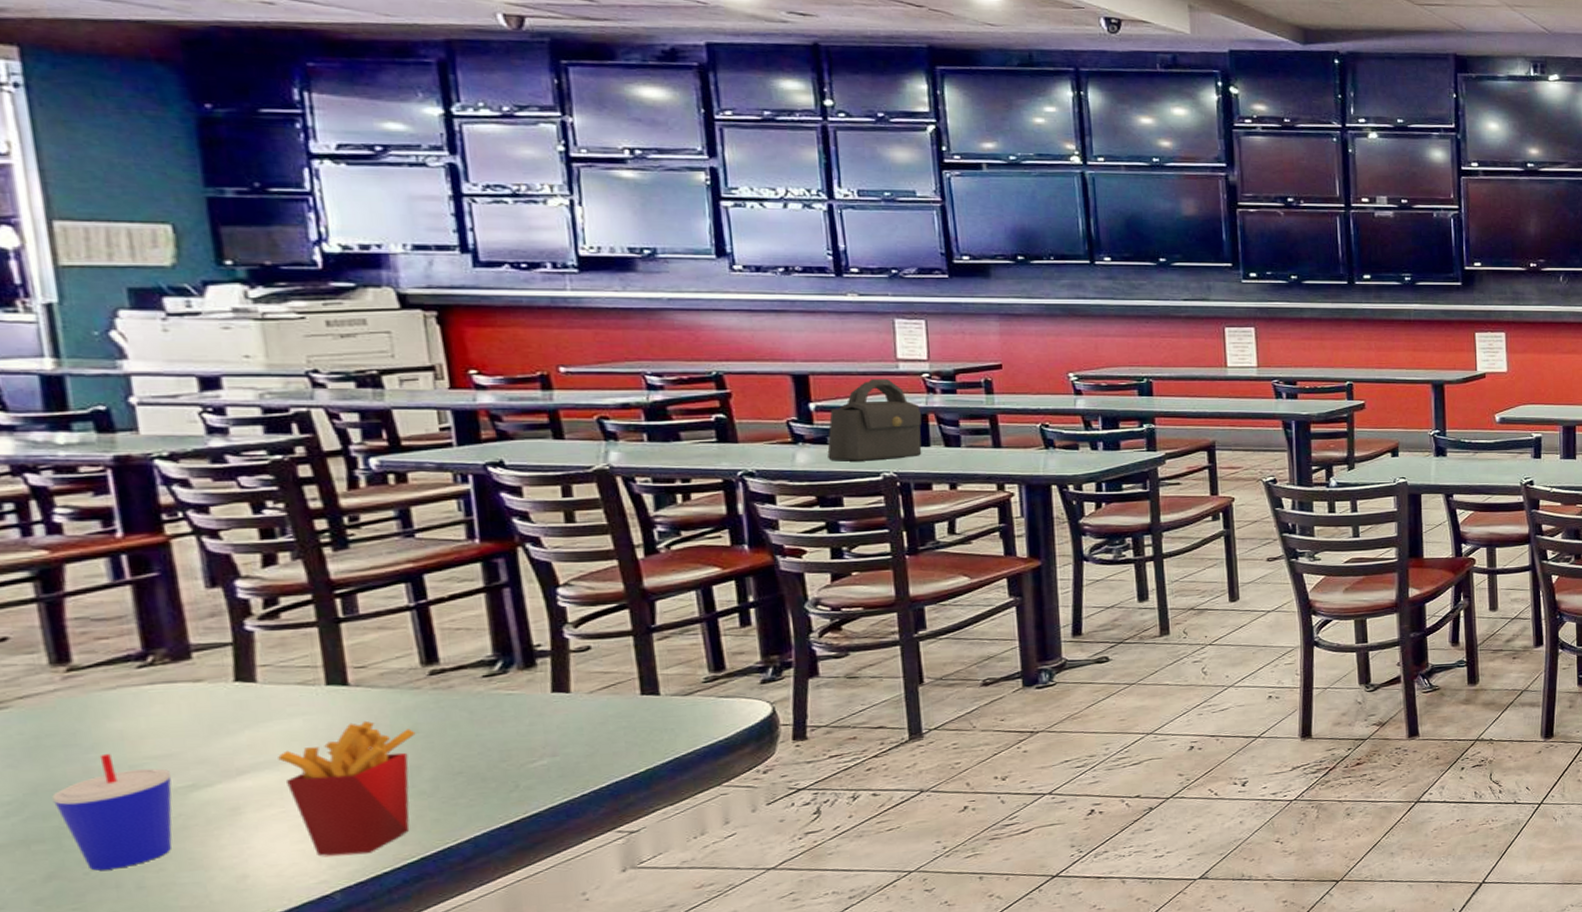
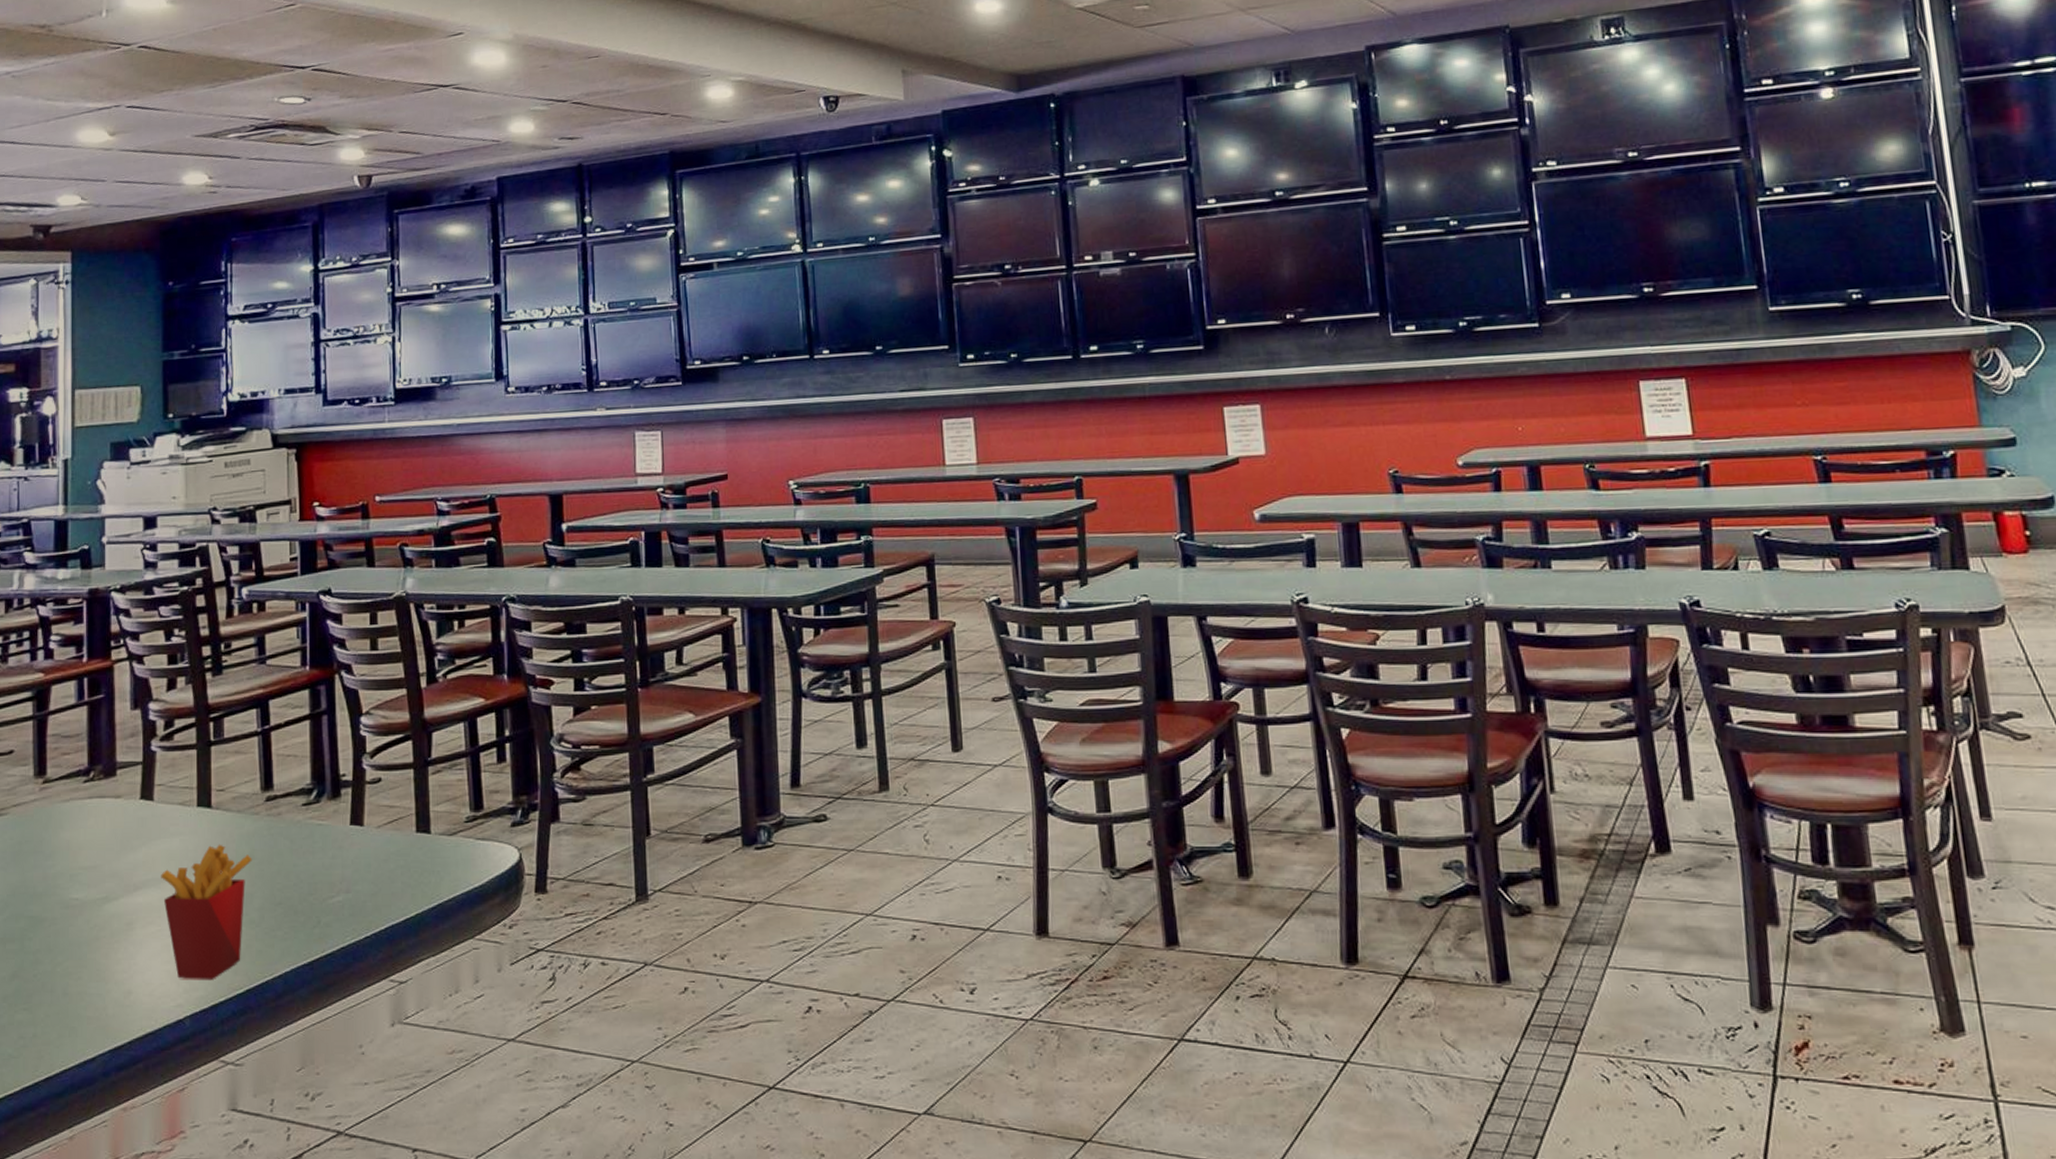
beverage cup: present [52,753,172,871] -> none [23,862,94,974]
handbag: present [827,378,922,462] -> none [575,494,655,585]

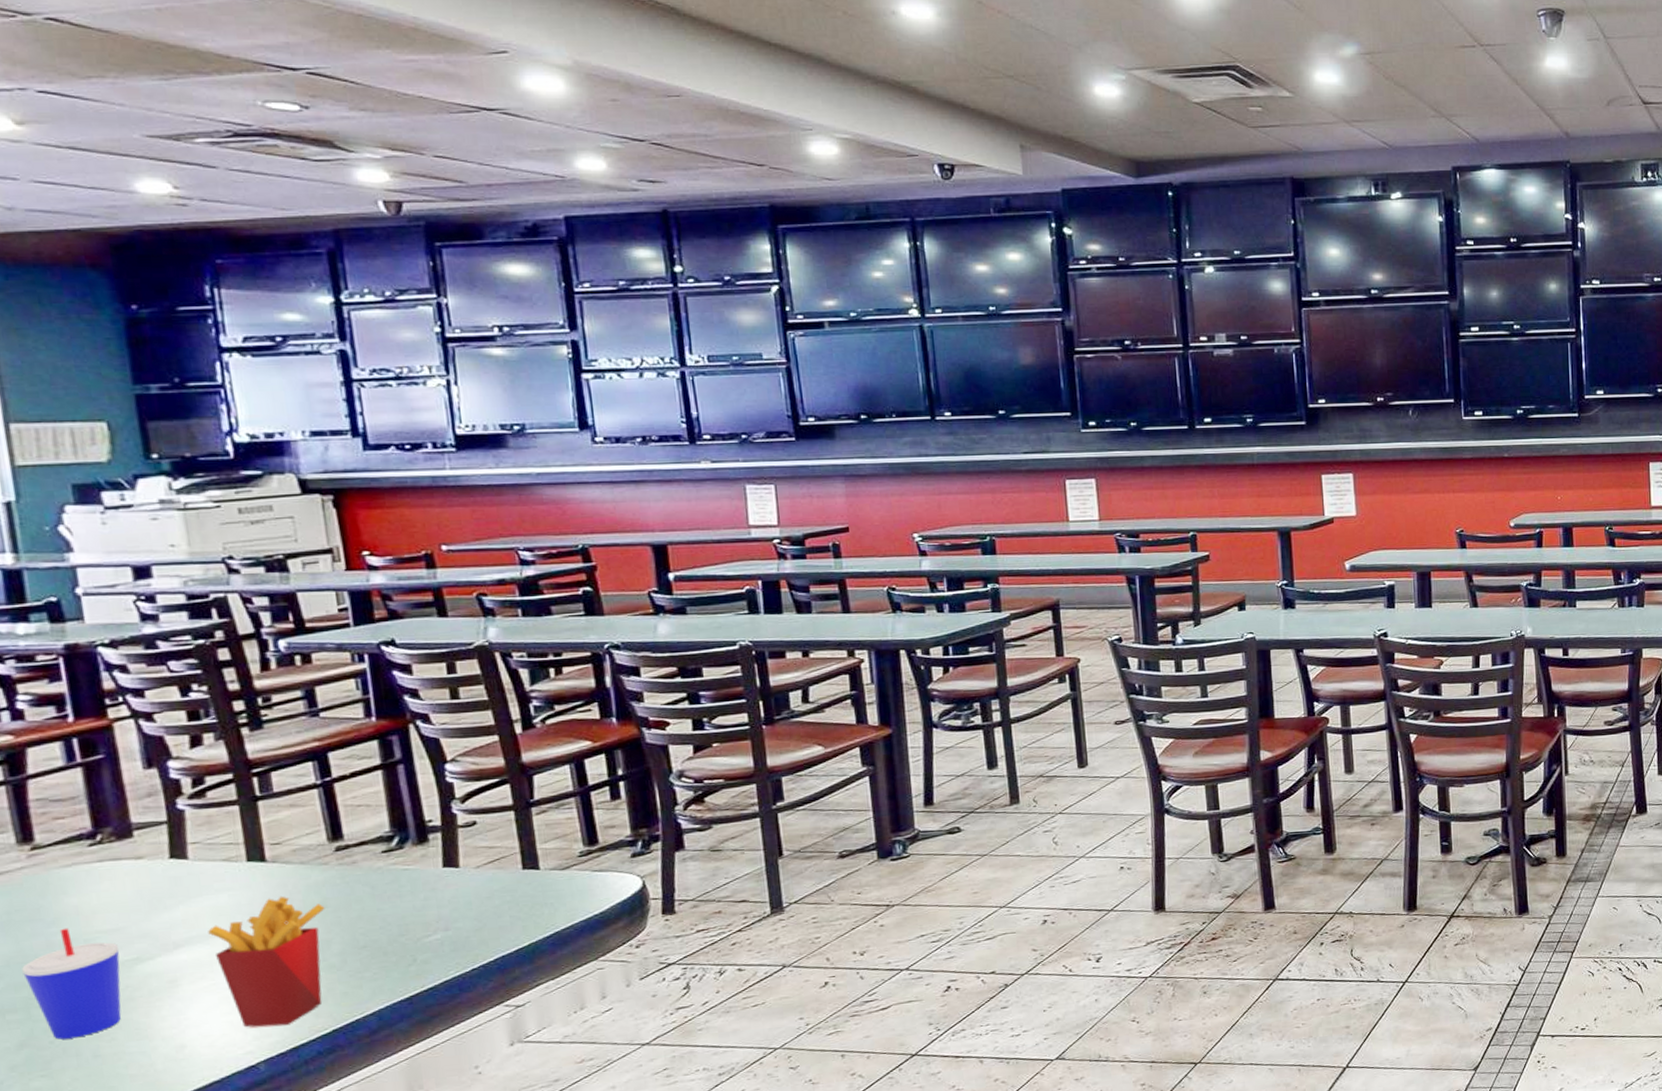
beverage cup: none [23,862,94,974] -> present [22,927,122,1040]

